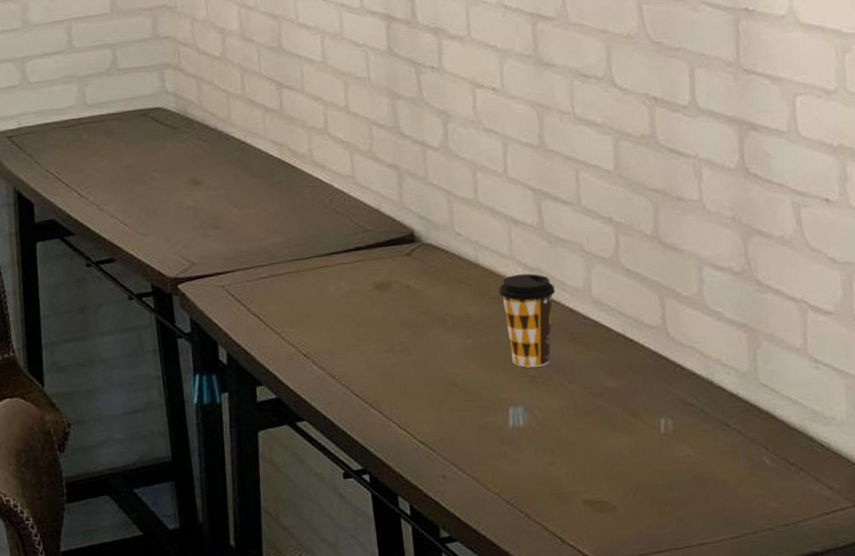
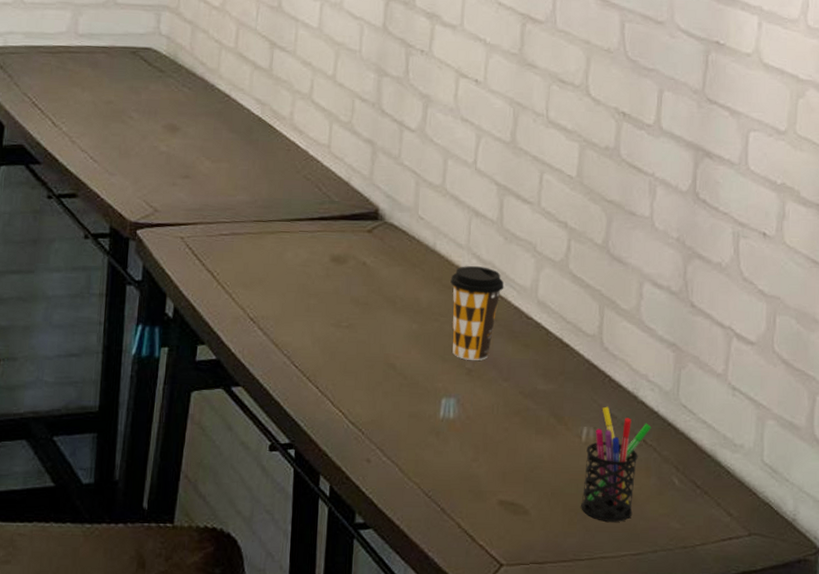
pen holder: none [667,395,733,509] -> present [581,406,651,522]

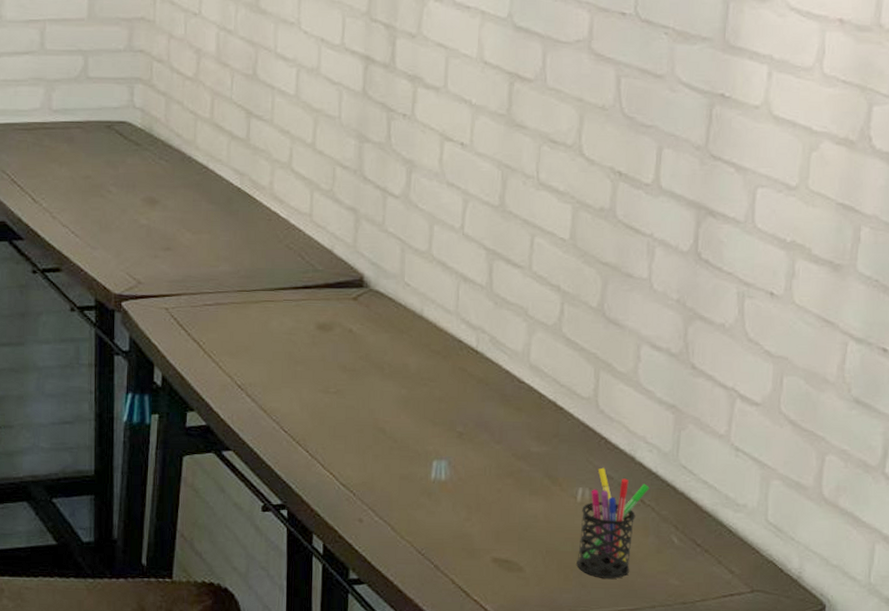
coffee cup: present [450,266,504,361] -> none [439,331,495,425]

